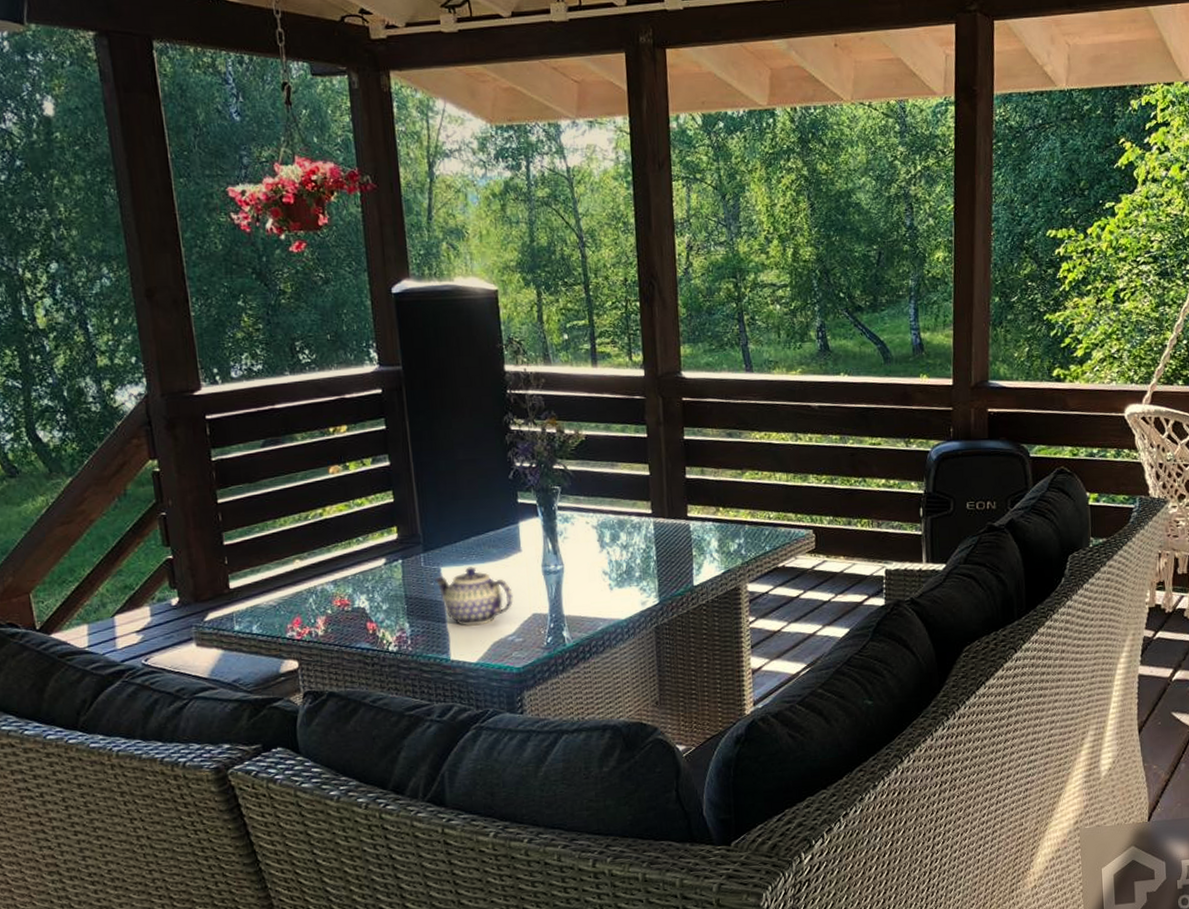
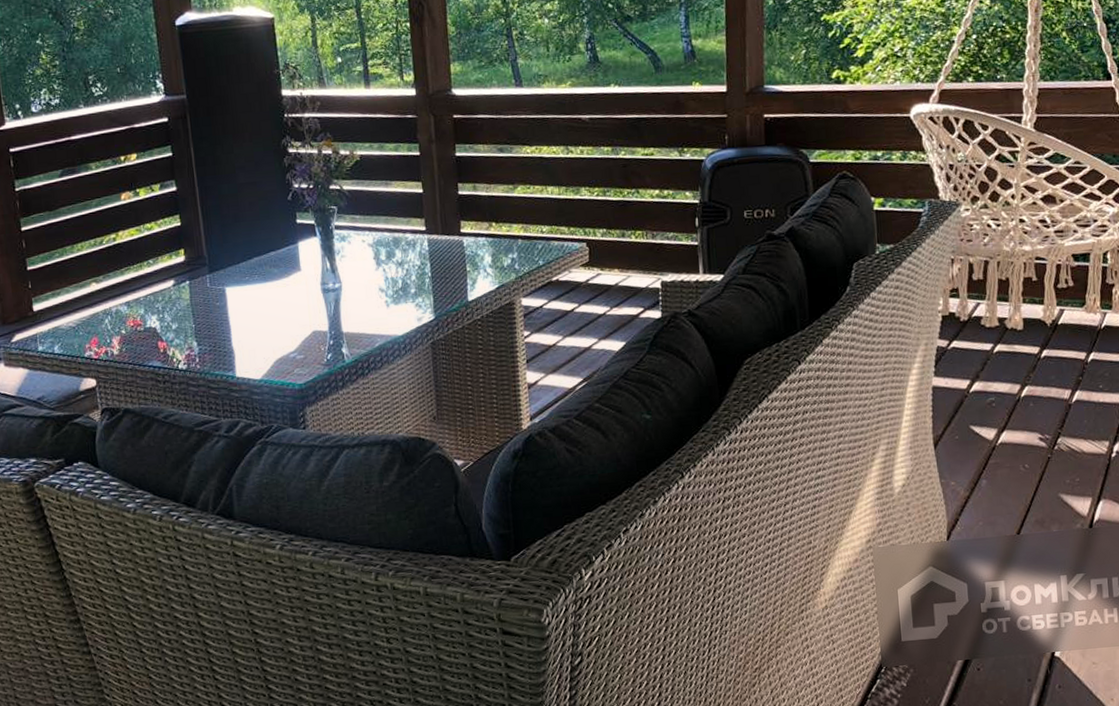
teapot: present [433,567,513,627] -> none [219,286,294,345]

